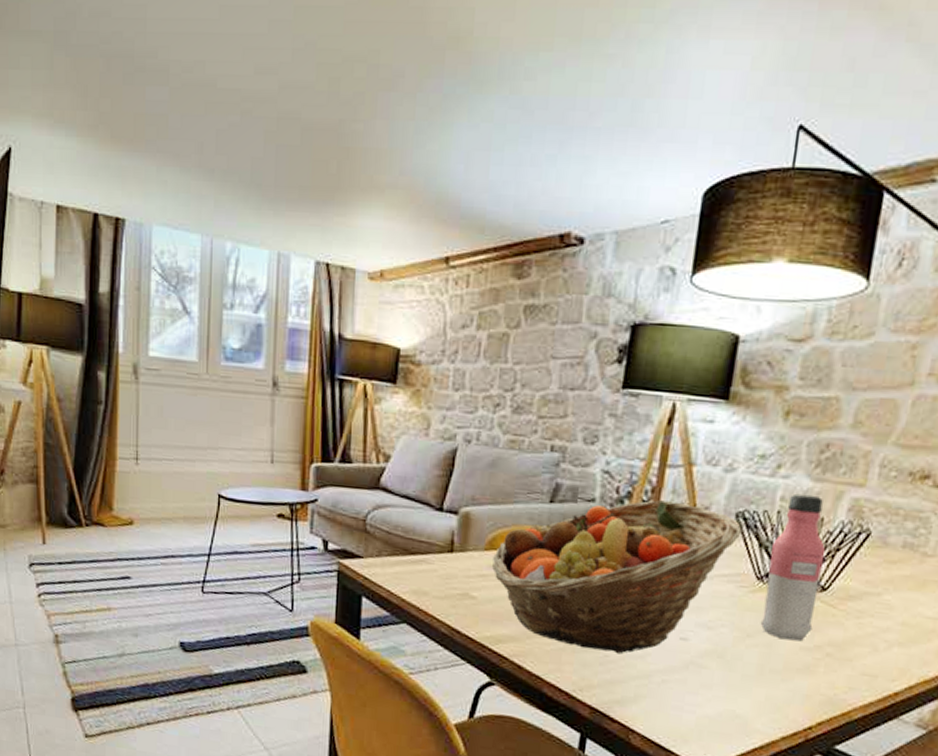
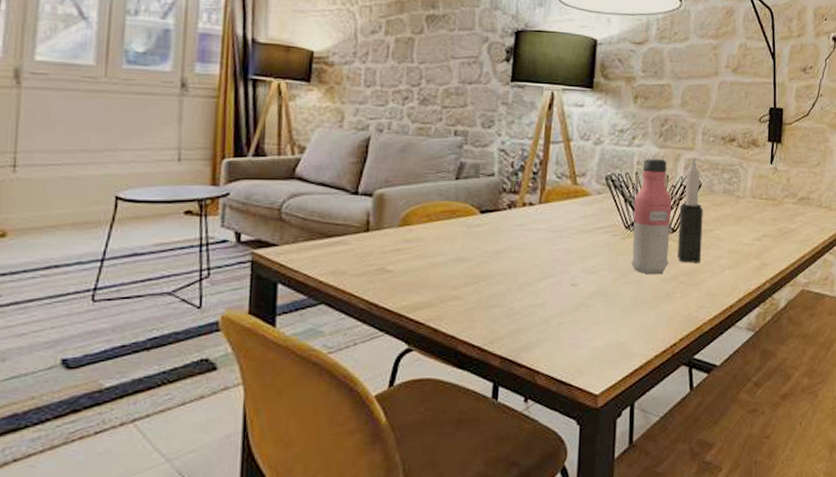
fruit basket: present [492,500,742,654] -> none [406,171,611,305]
candle: none [825,496,871,634] -> present [678,157,703,263]

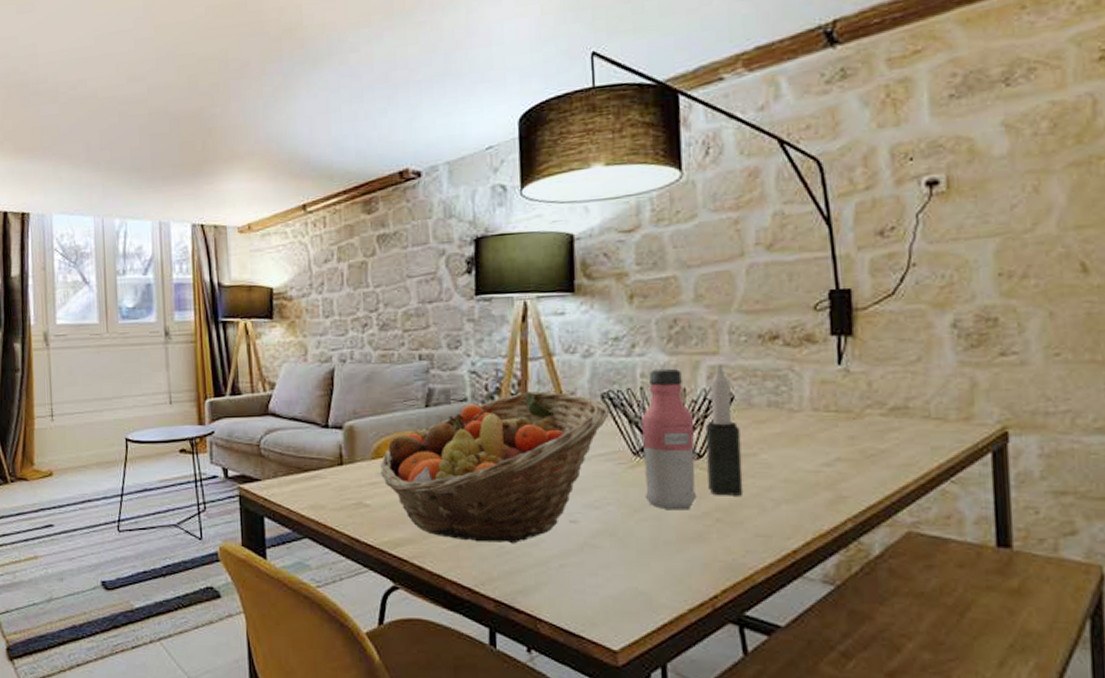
fruit basket: none [406,171,611,305] -> present [380,391,610,544]

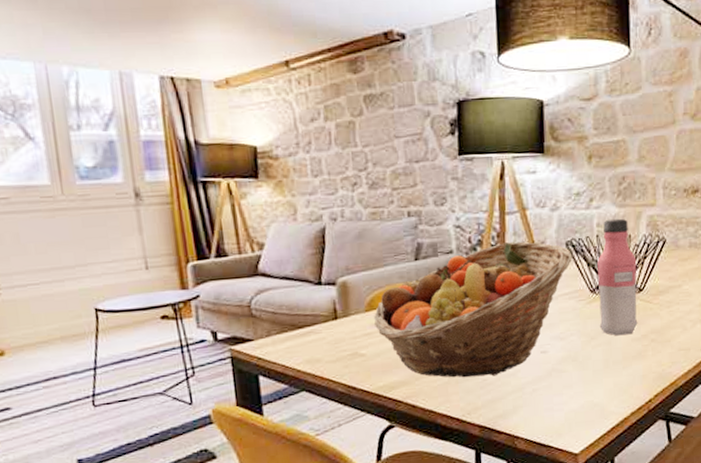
candle: present [705,363,744,496] -> none [645,213,671,321]

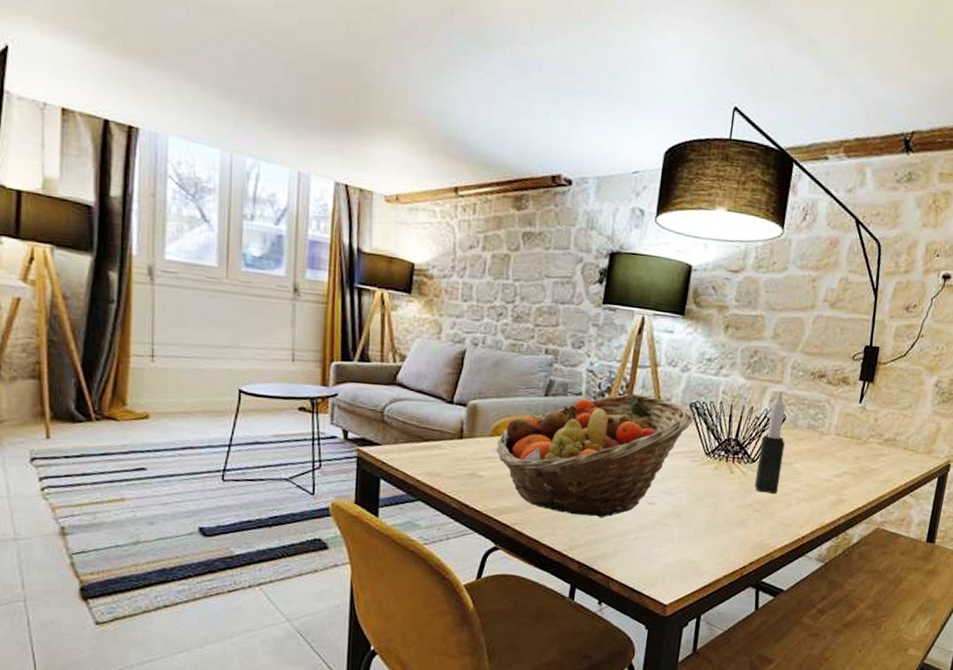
water bottle: present [597,218,638,336] -> none [708,388,755,502]
candle: none [645,213,671,321] -> present [755,390,786,494]

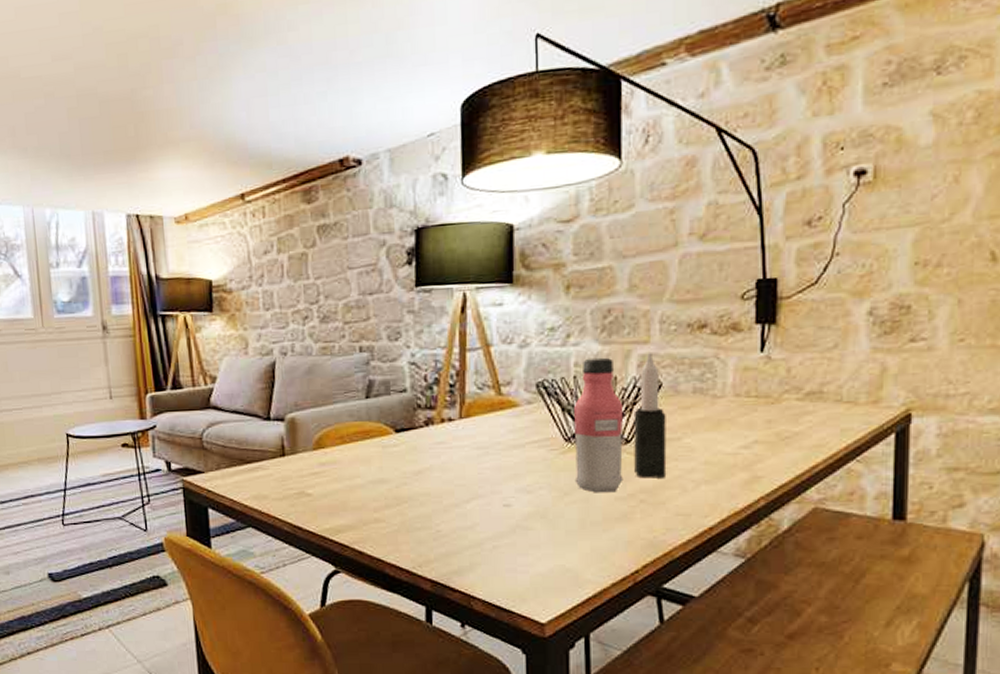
fruit basket: present [497,394,695,518] -> none [322,381,544,528]
water bottle: none [708,388,755,502] -> present [574,357,624,493]

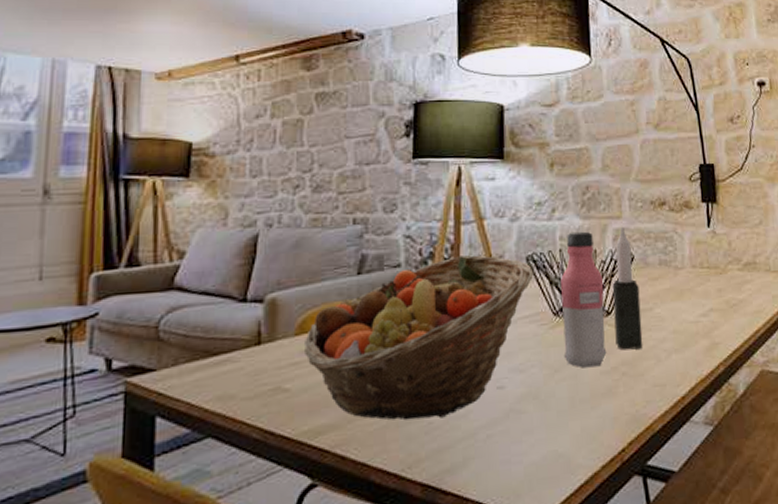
fruit basket: none [322,381,544,528] -> present [305,255,534,420]

